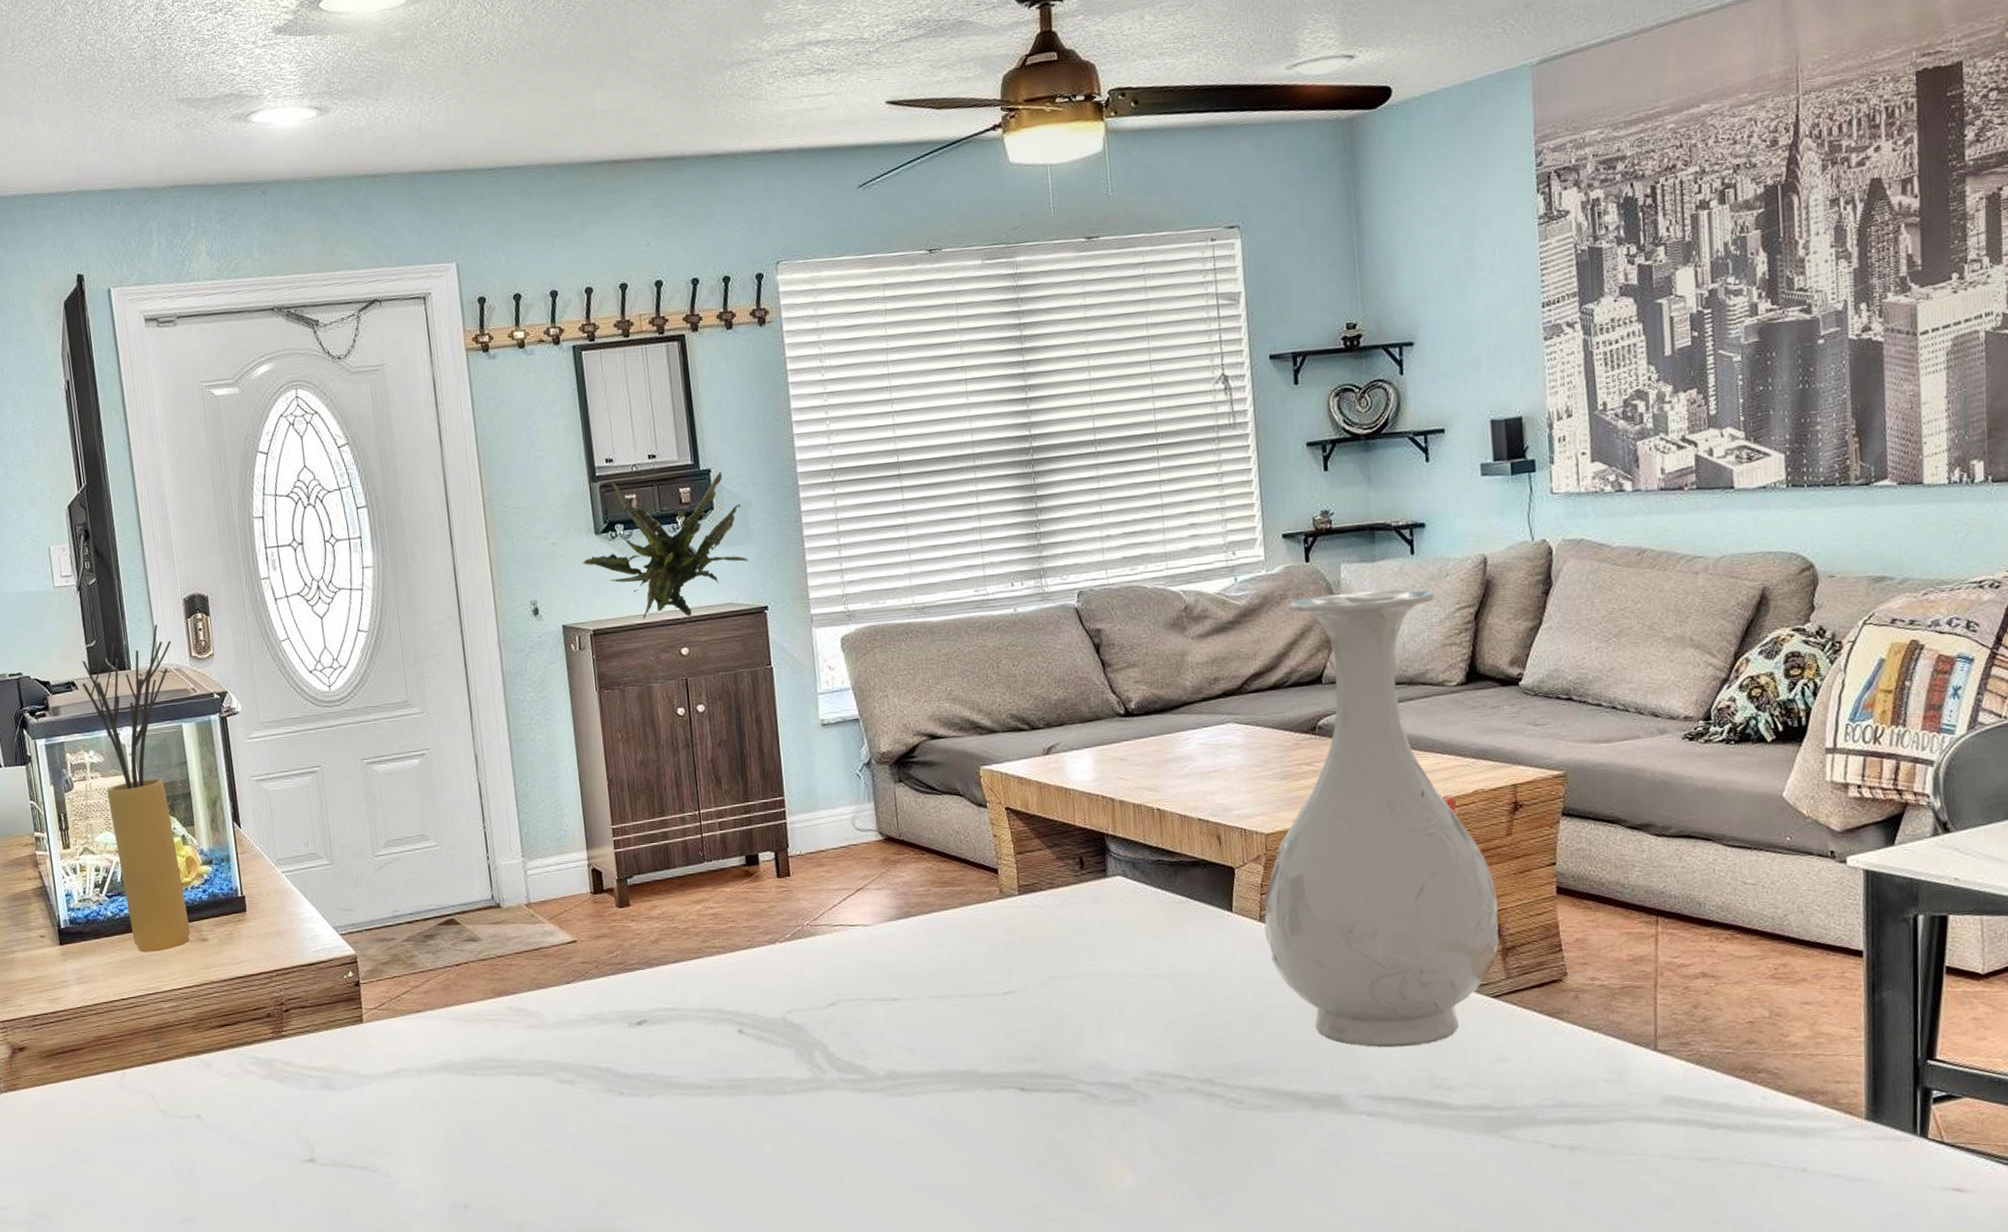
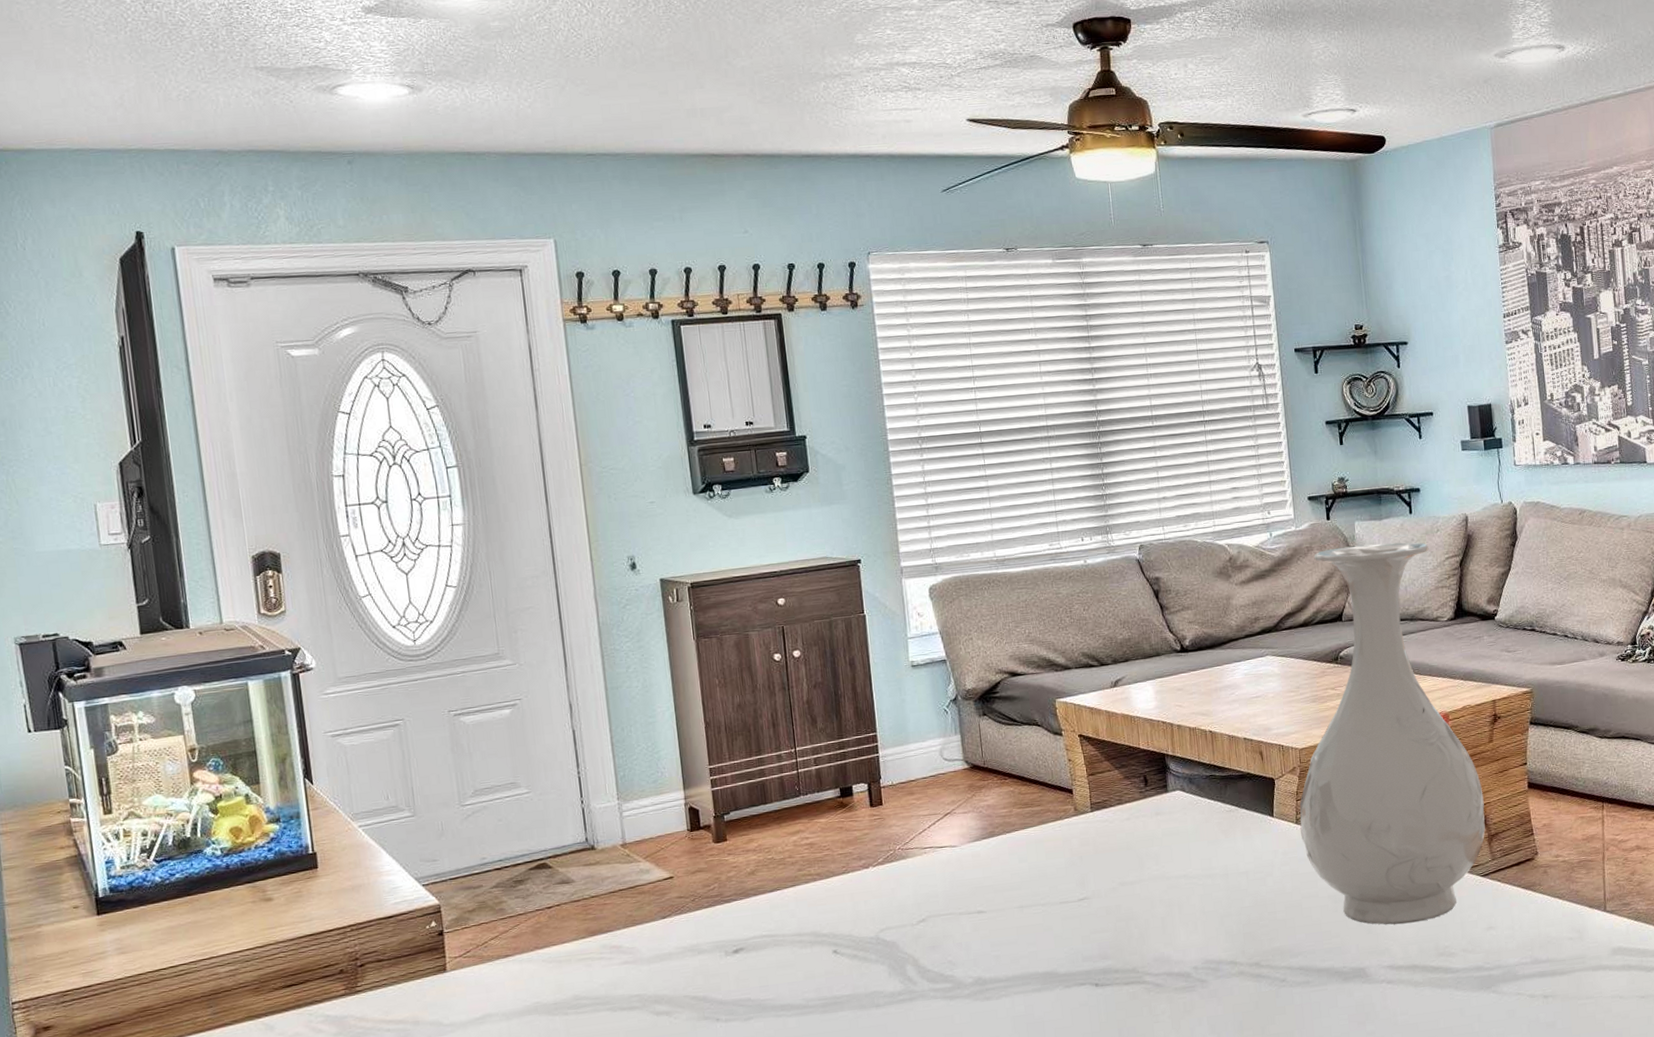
vase: present [81,624,191,952] -> none [130,582,254,916]
plant: present [582,471,749,619] -> none [680,438,842,573]

